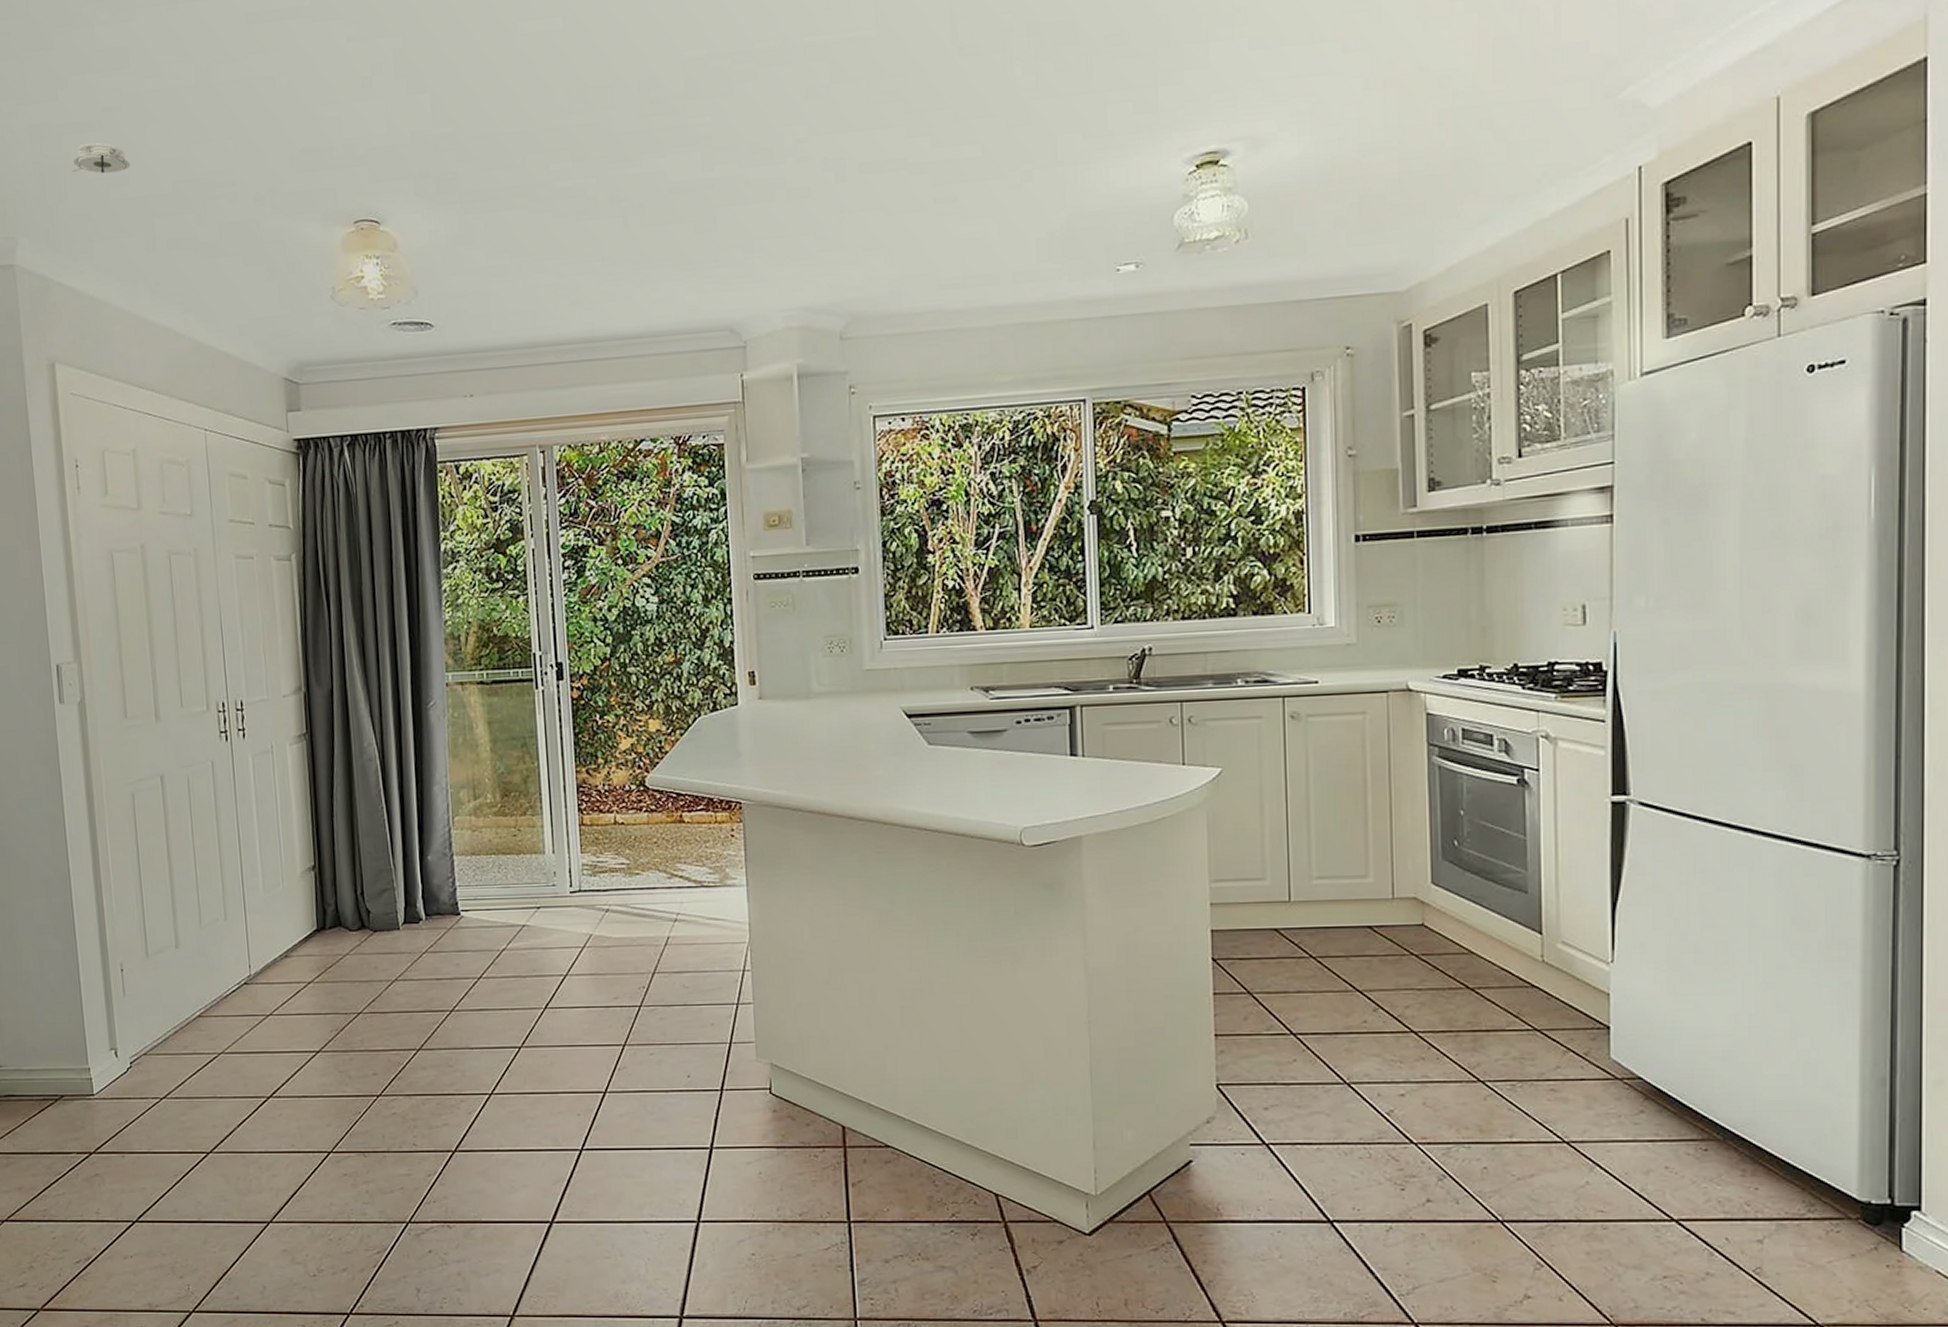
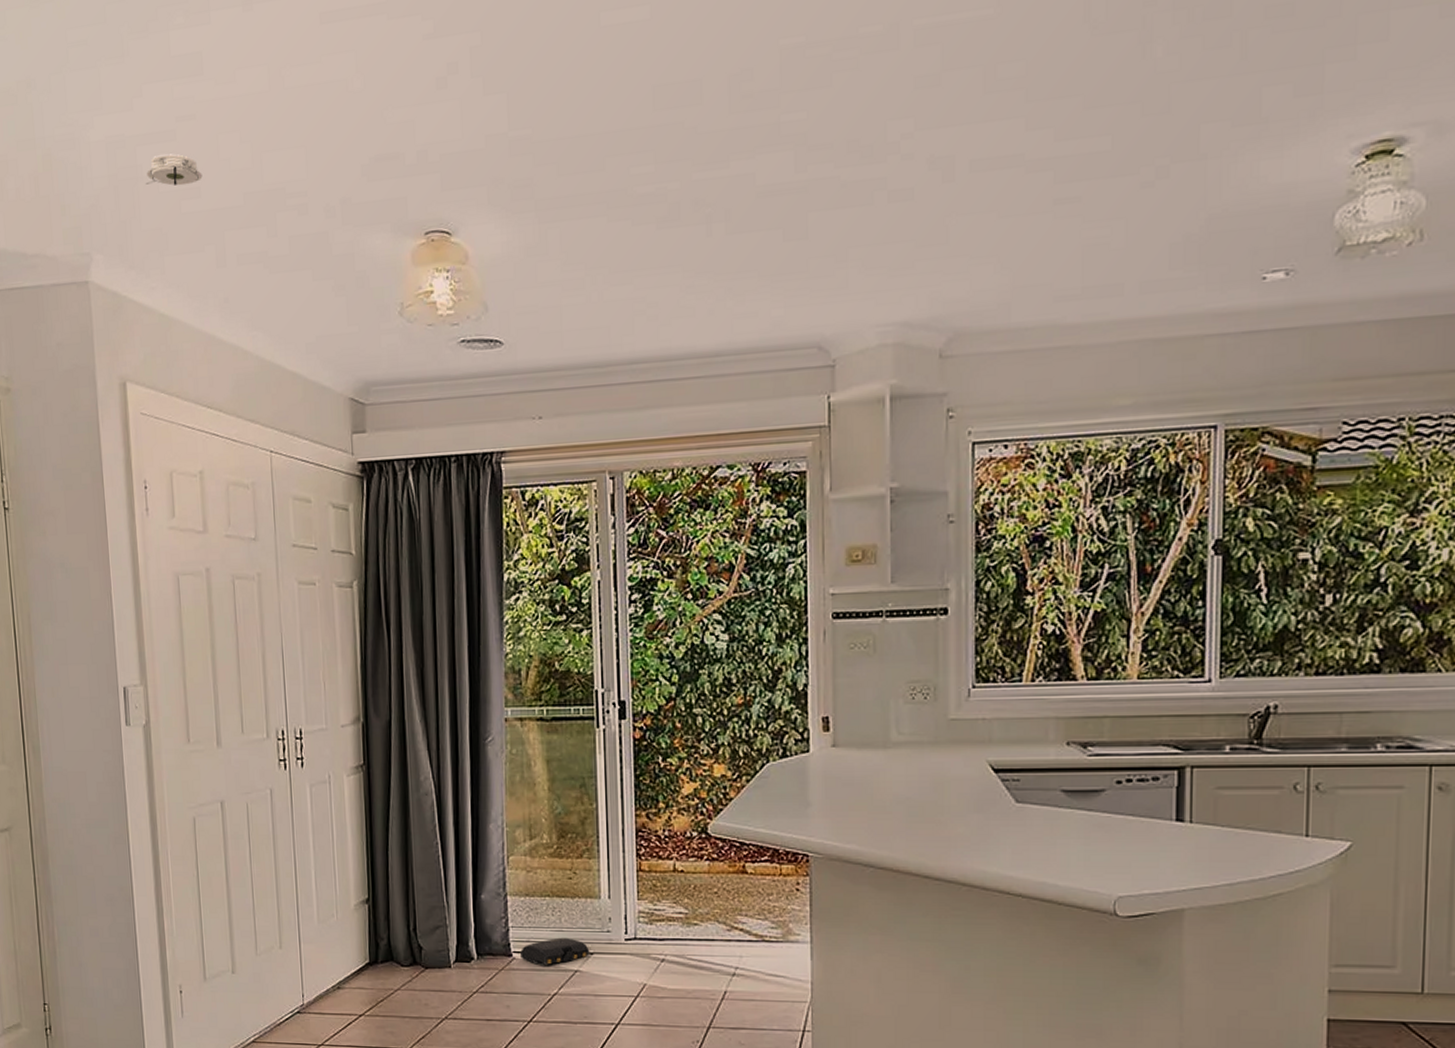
bag: none [467,893,536,923] -> present [519,937,590,966]

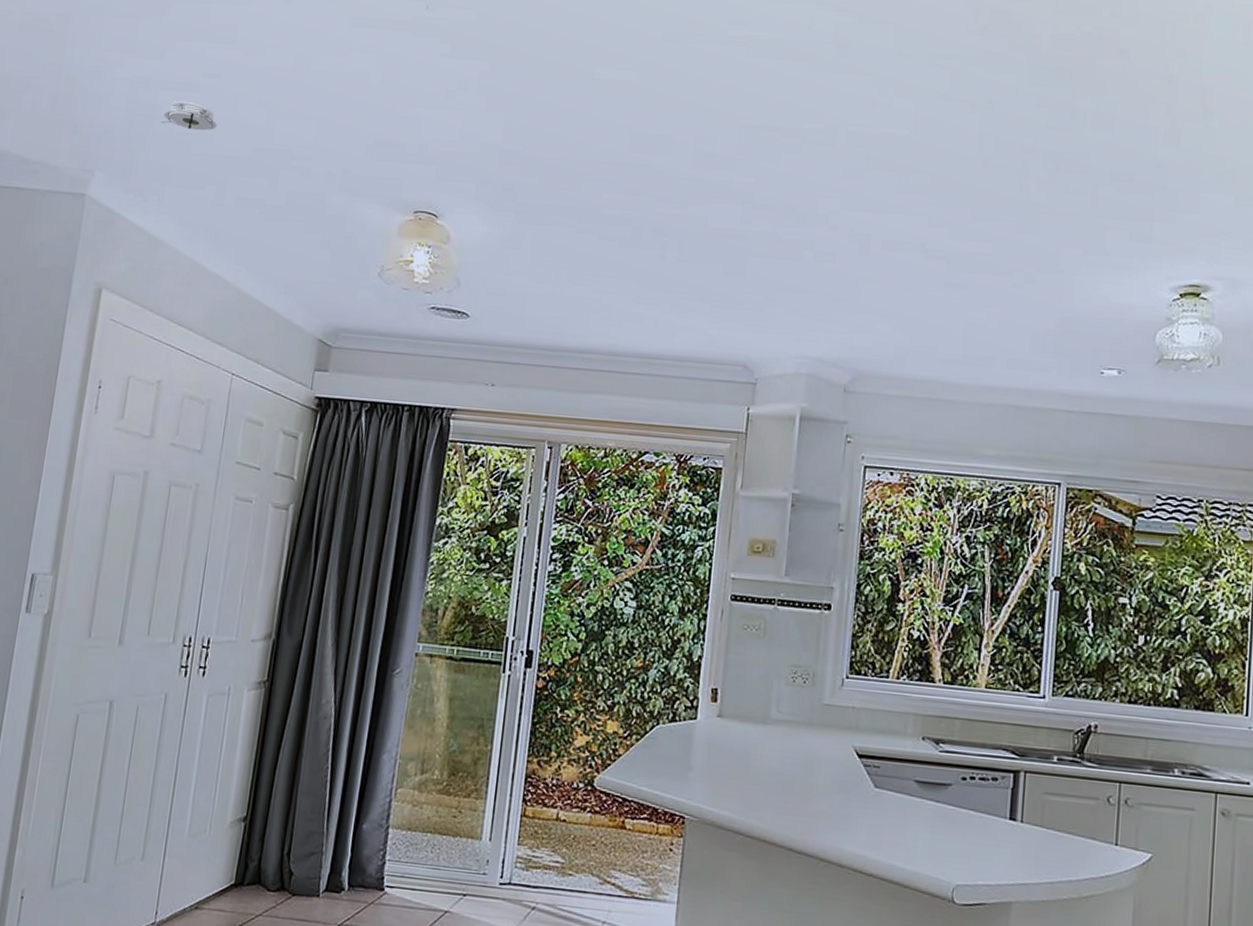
bag: present [519,937,590,966] -> none [392,875,463,904]

